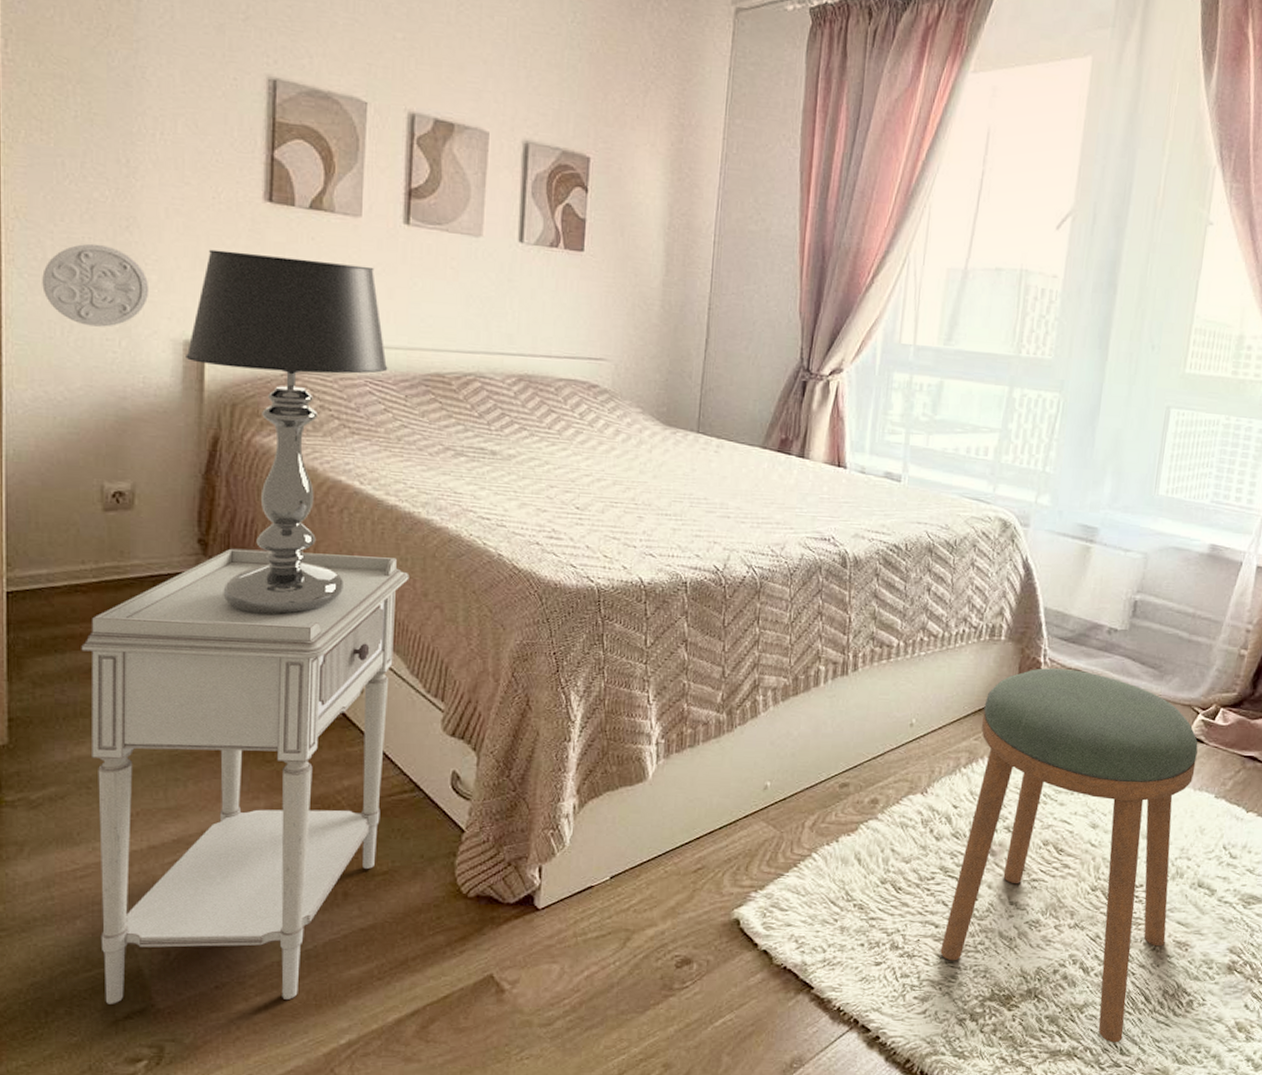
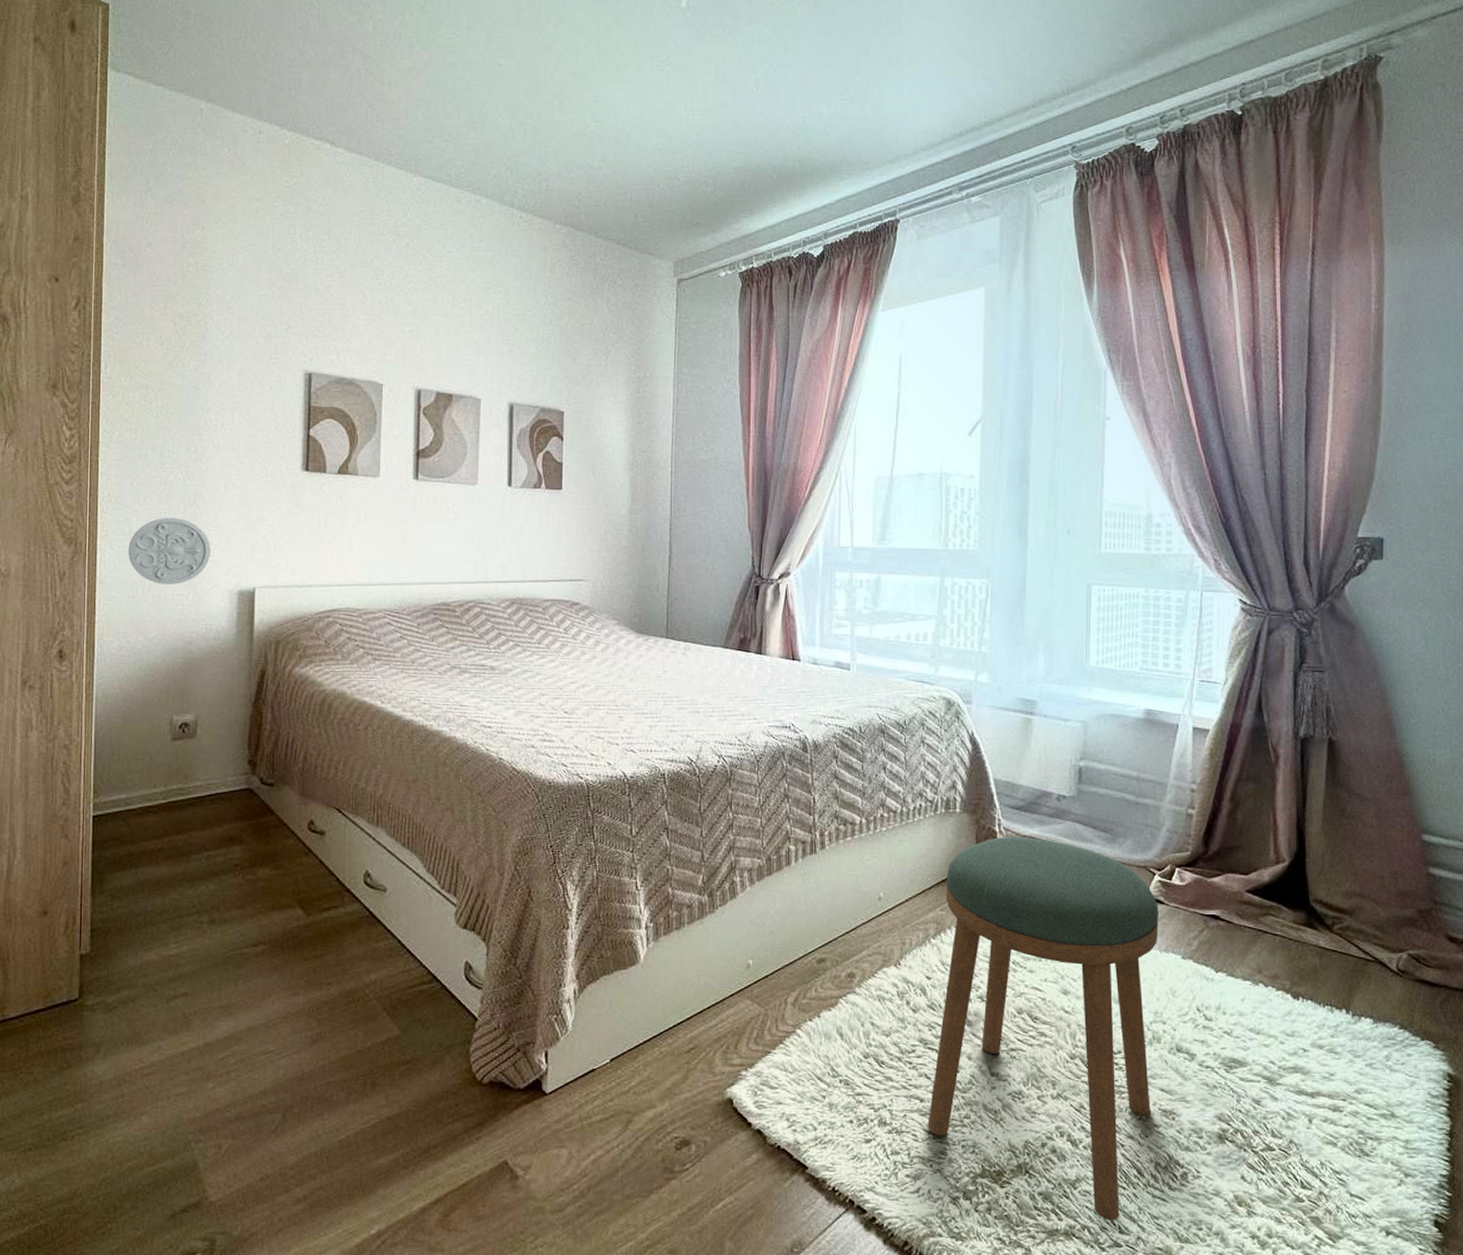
nightstand: present [81,548,410,1004] -> none [152,767,424,1198]
table lamp: present [186,249,388,615] -> none [239,514,403,824]

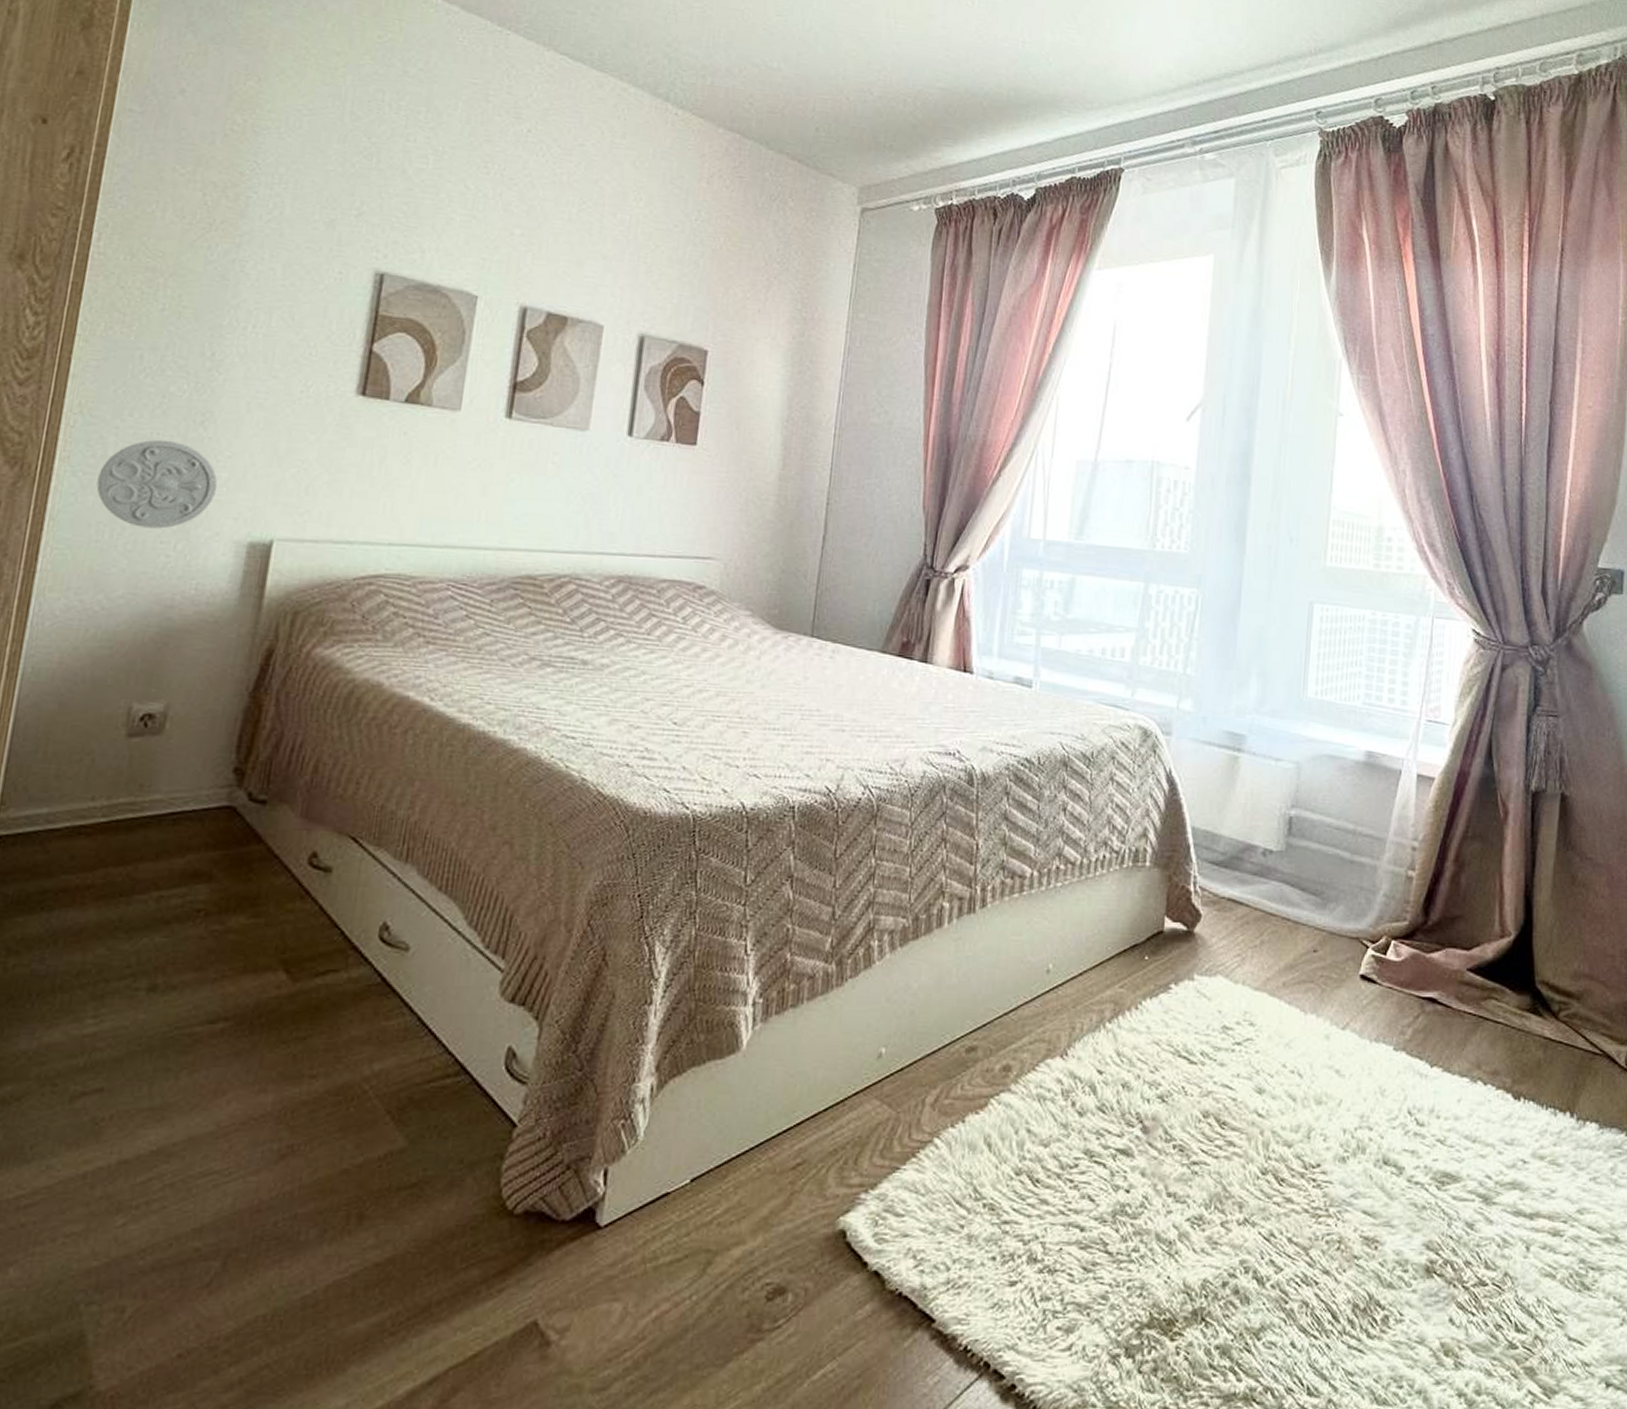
stool: present [928,837,1158,1221] -> none [1087,898,1370,1380]

